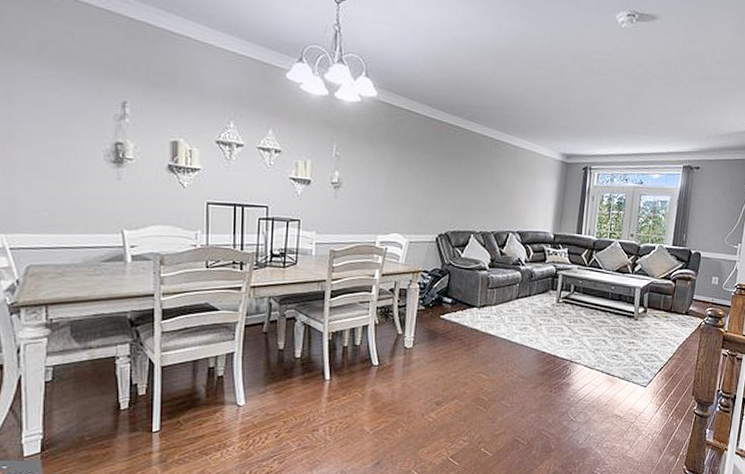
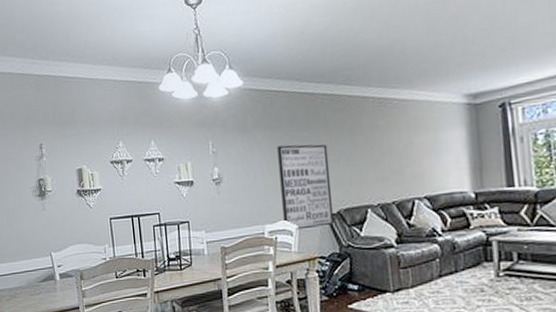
wall art: none [396,163,446,244] -> present [277,144,334,230]

